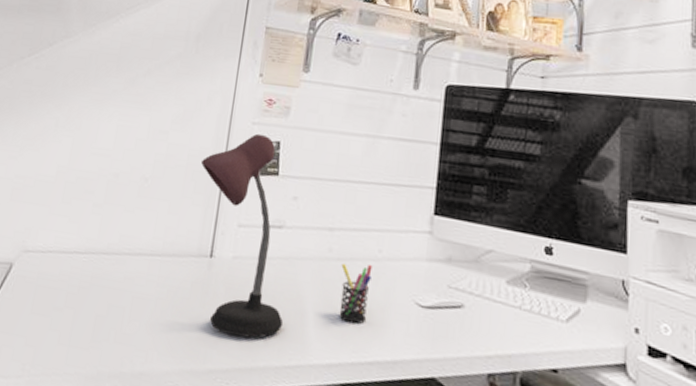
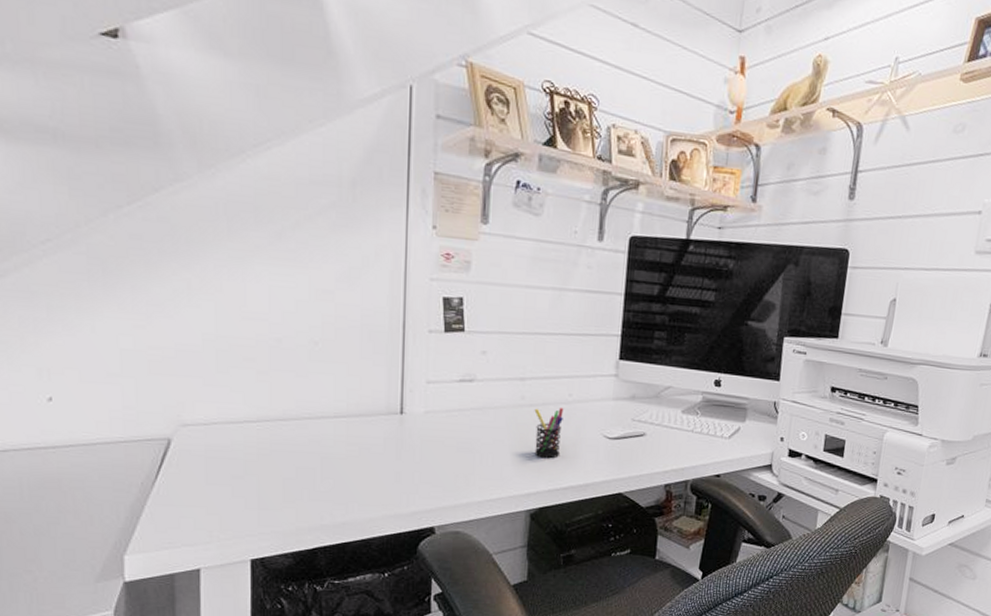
desk lamp: present [201,133,284,339] -> none [378,290,482,481]

